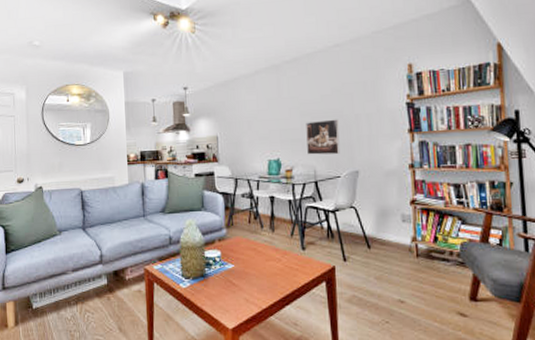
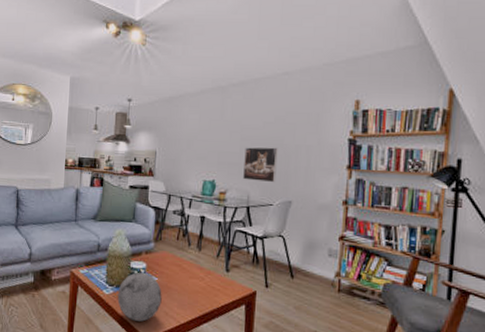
decorative orb: none [195,260,241,312] -> present [117,272,162,322]

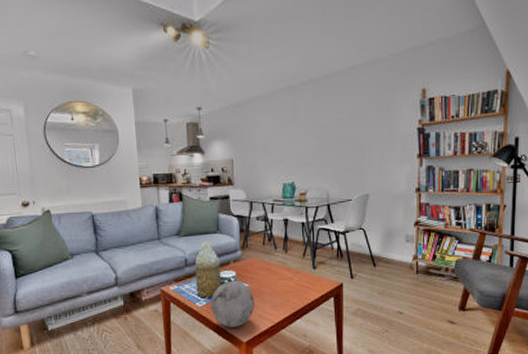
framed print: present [243,147,278,183] -> none [321,143,353,179]

